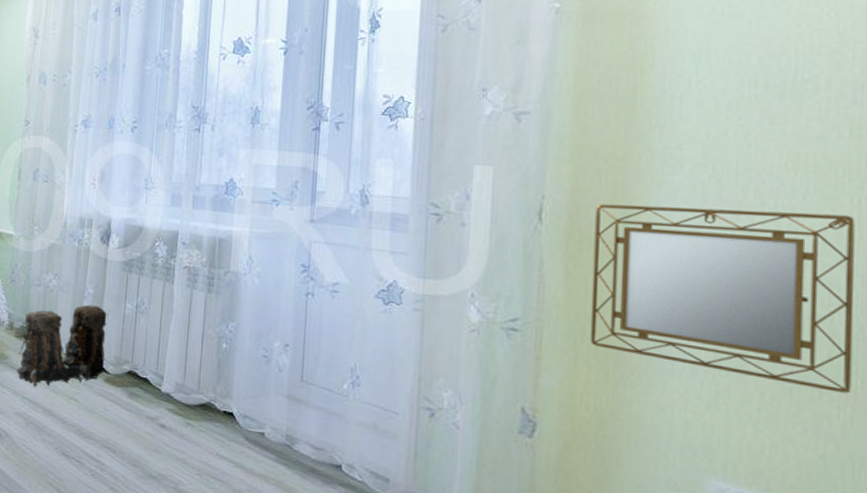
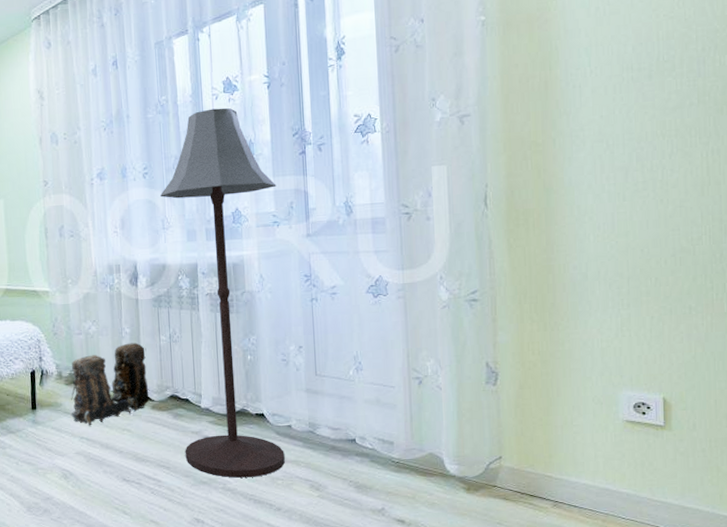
floor lamp: none [135,68,281,485] -> present [159,108,285,478]
home mirror: present [590,203,855,394] -> none [526,167,710,307]

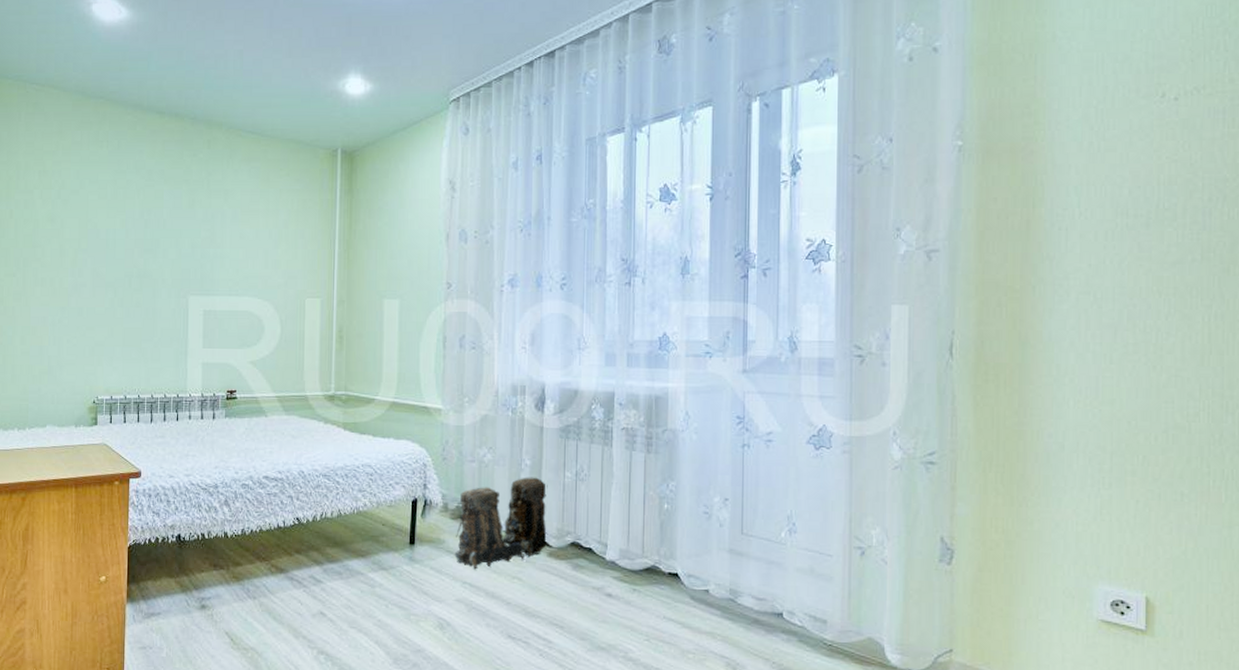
floor lamp: present [159,108,285,478] -> none [577,218,712,648]

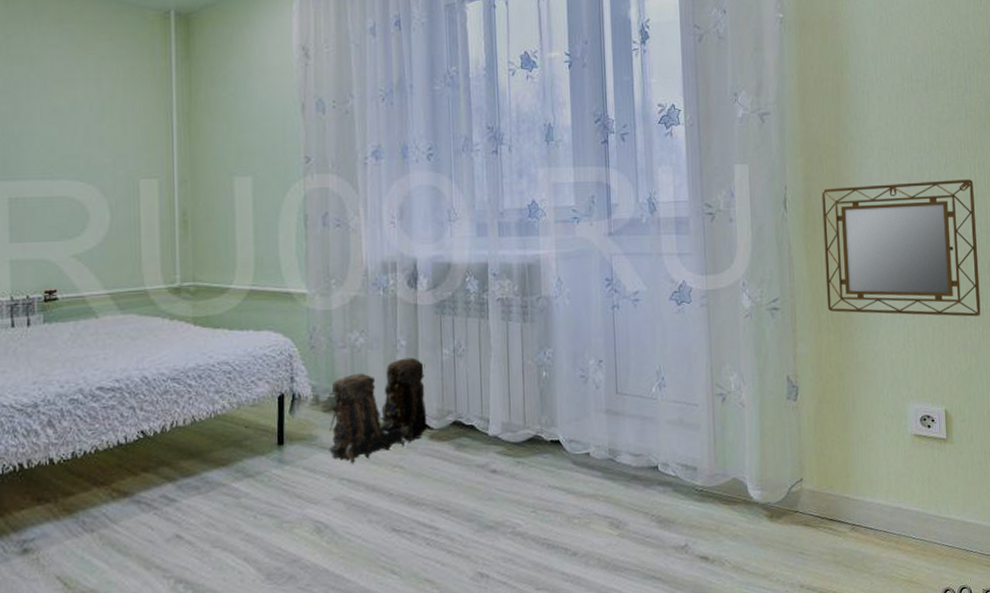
home mirror: none [996,332,1207,494] -> present [821,179,981,317]

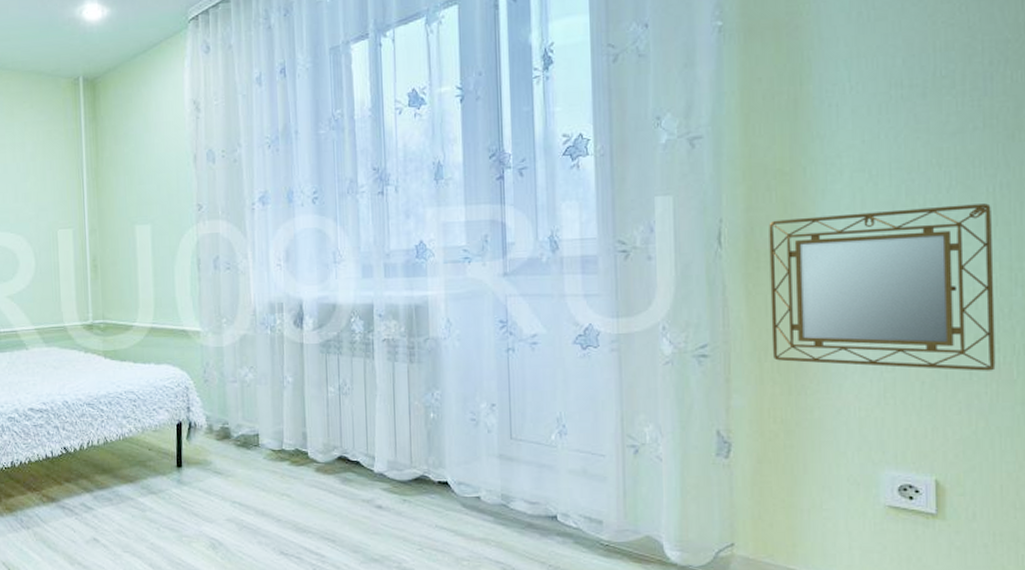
backpack: present [329,357,433,464] -> none [222,394,319,489]

